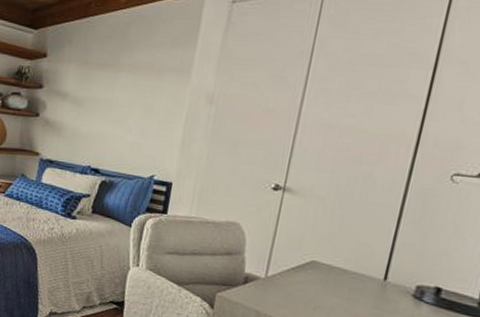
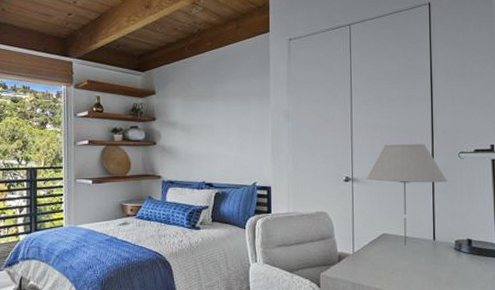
lamp shade: none [303,151,426,281] -> present [366,144,448,246]

